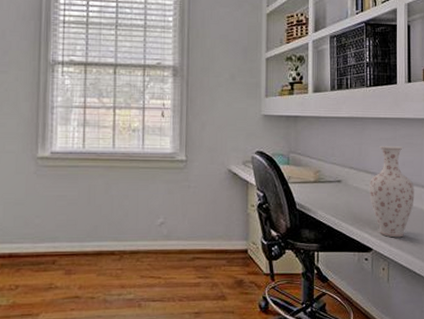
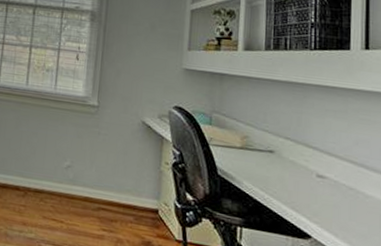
vase: present [369,145,414,238] -> none [309,118,371,230]

